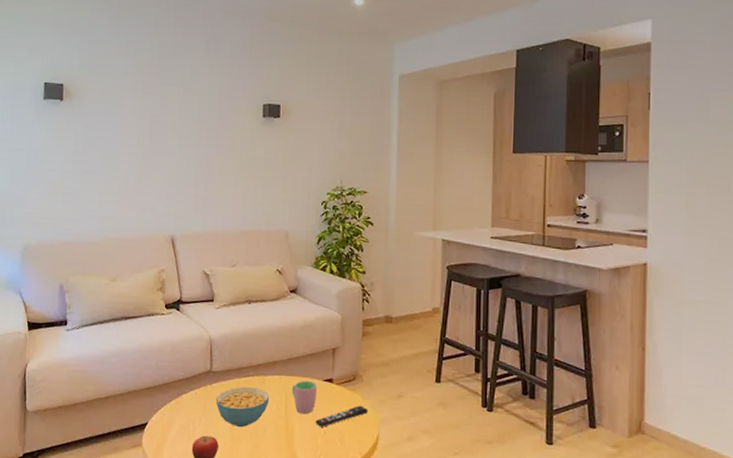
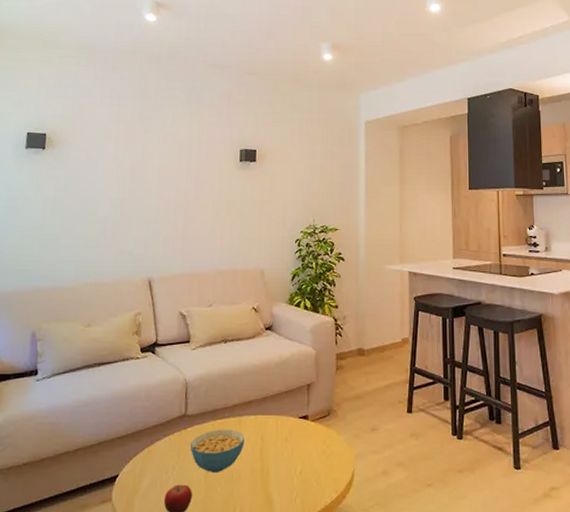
cup: present [291,380,317,413] -> none [267,418,292,453]
remote control: present [315,405,369,428] -> none [291,441,344,467]

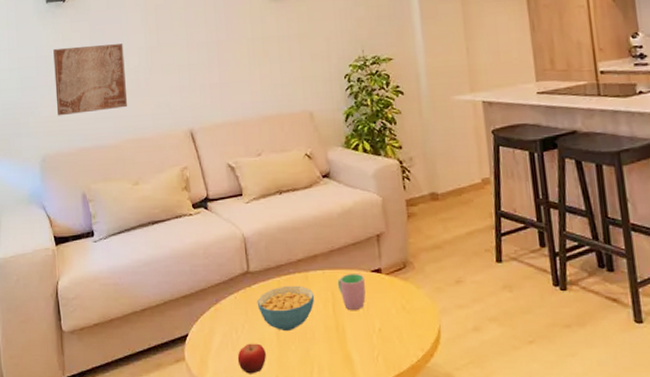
wall art: none [19,191,96,256] -> present [53,44,128,116]
cup: none [267,418,292,453] -> present [337,273,366,310]

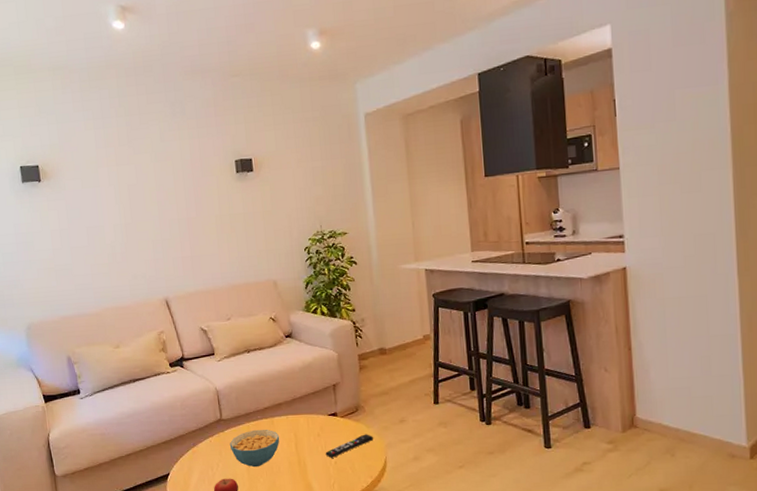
wall art: present [53,44,128,116] -> none [32,221,106,288]
cup: present [337,273,366,310] -> none [299,417,324,447]
remote control: none [367,296,425,324] -> present [325,434,374,458]

